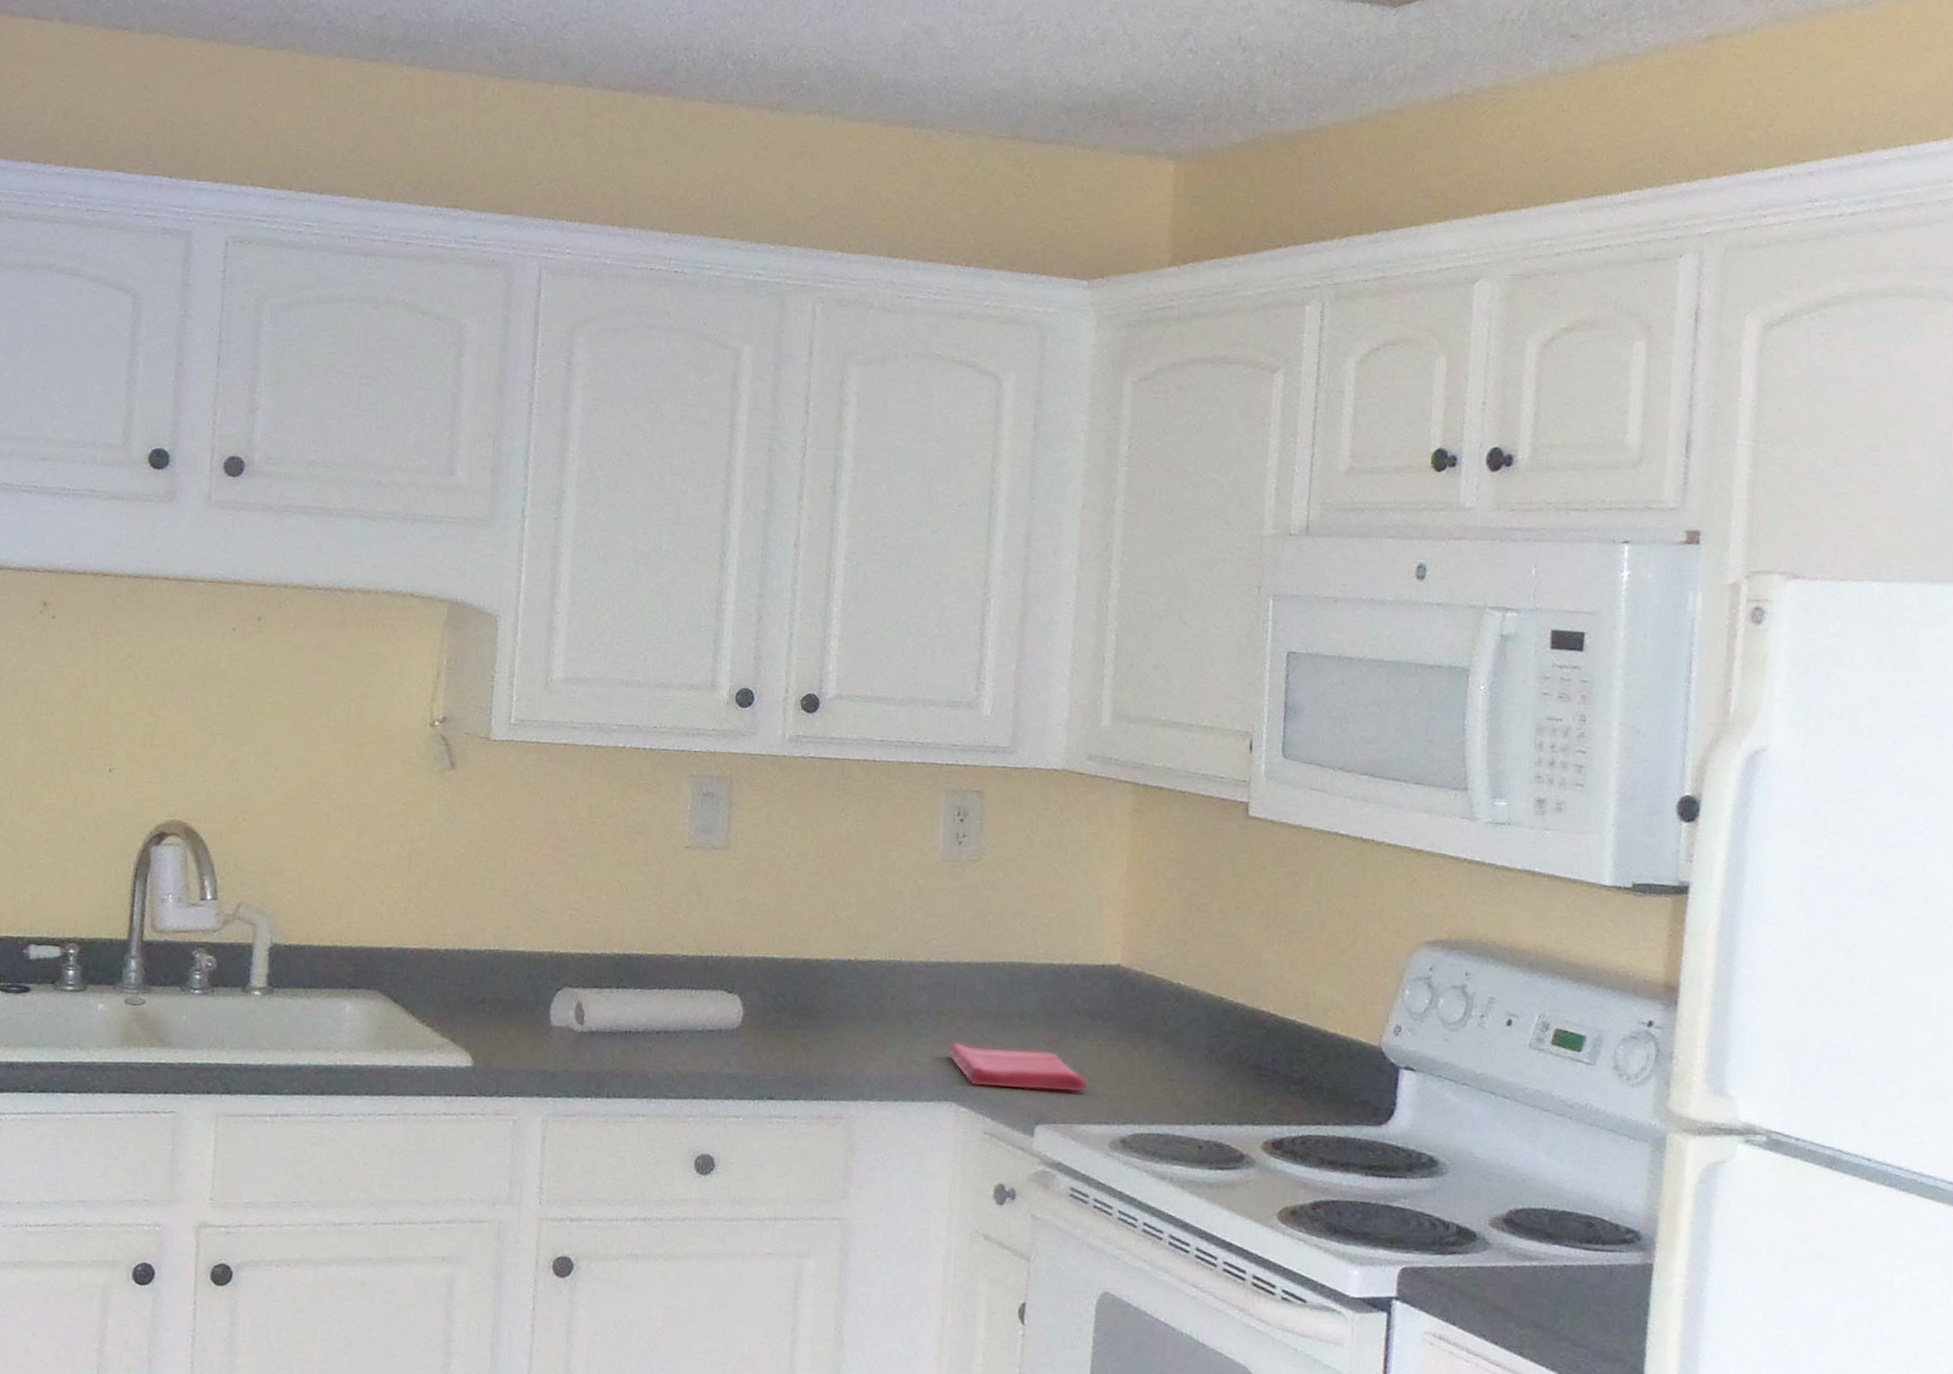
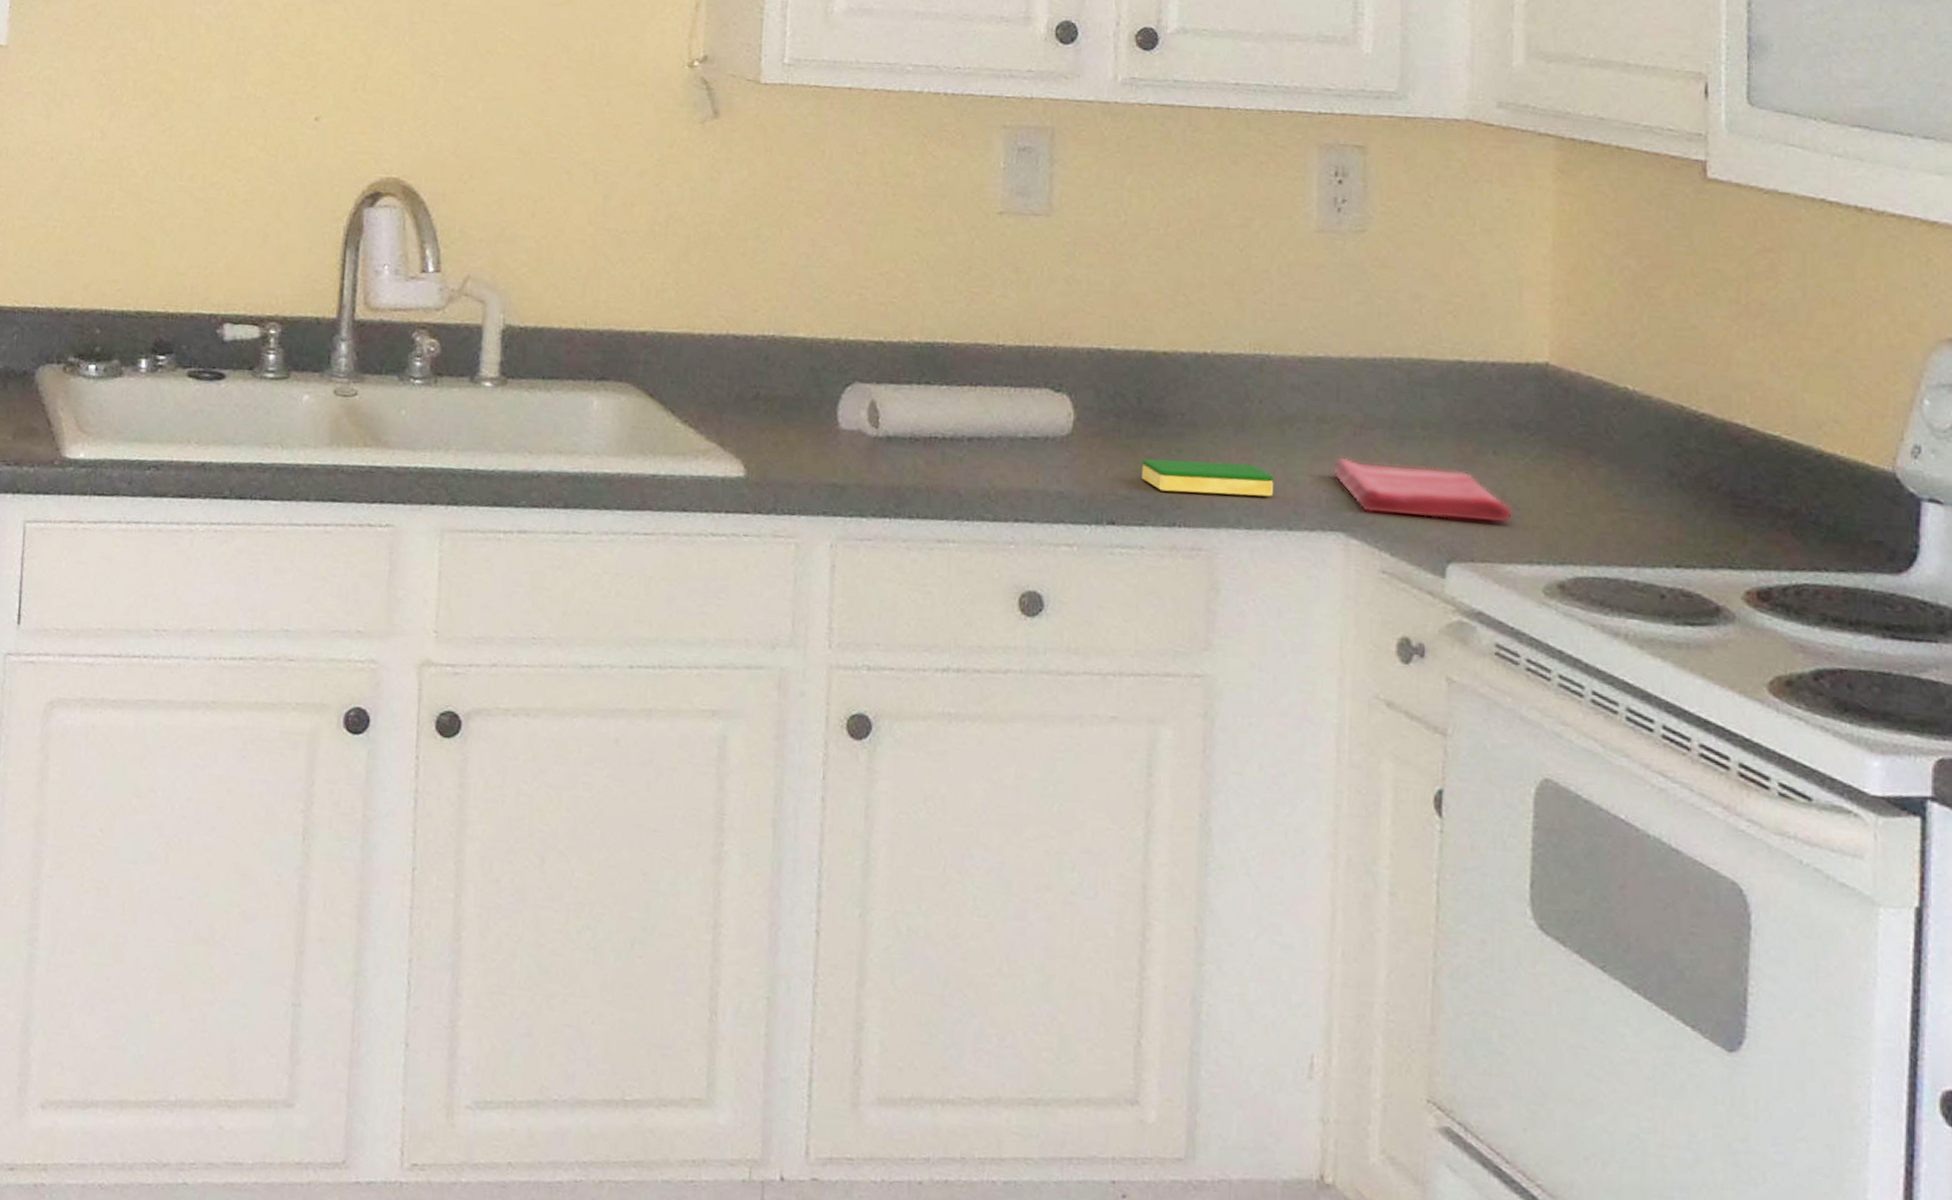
dish sponge: none [796,1046,902,1075] -> present [1142,458,1274,497]

